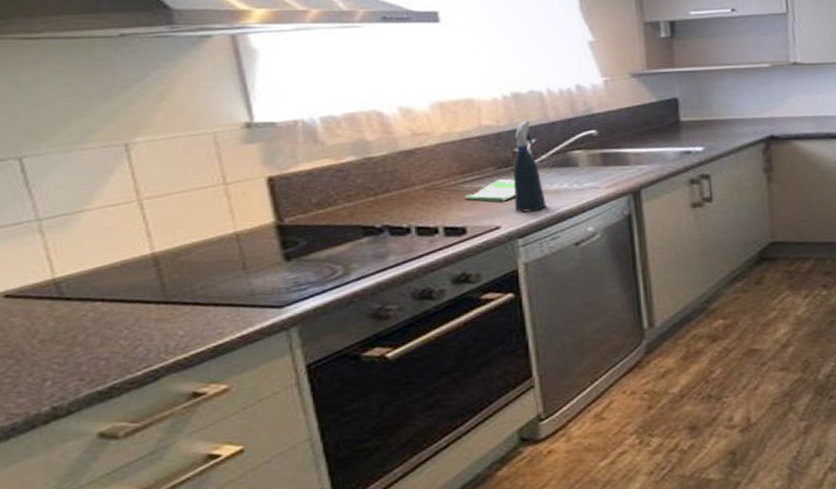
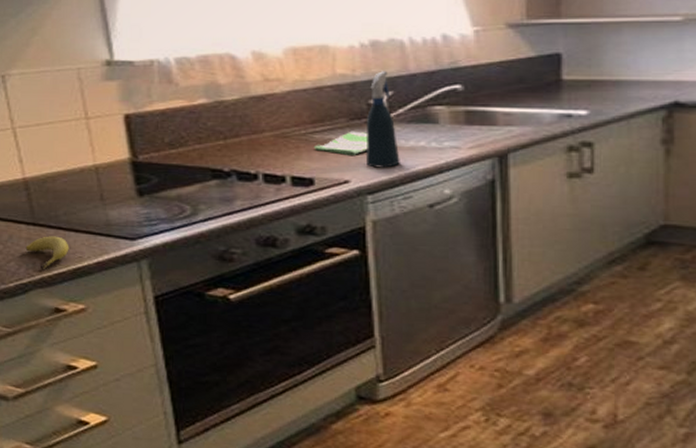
fruit: none [156,313,208,351] -> present [25,236,69,269]

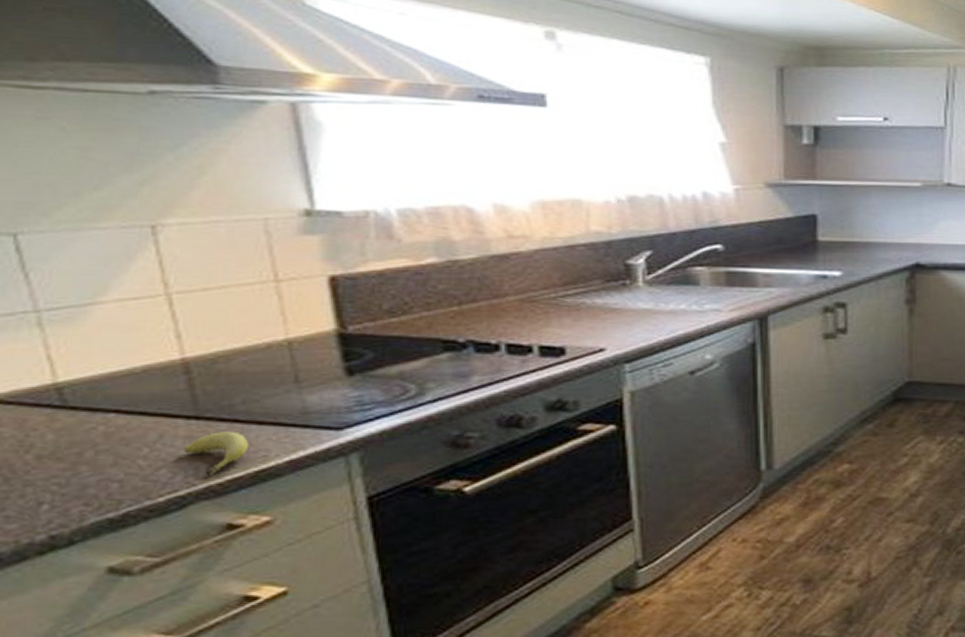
dish towel: present [313,131,368,155] -> none [565,293,626,320]
spray bottle: present [366,71,400,168] -> none [623,229,660,334]

